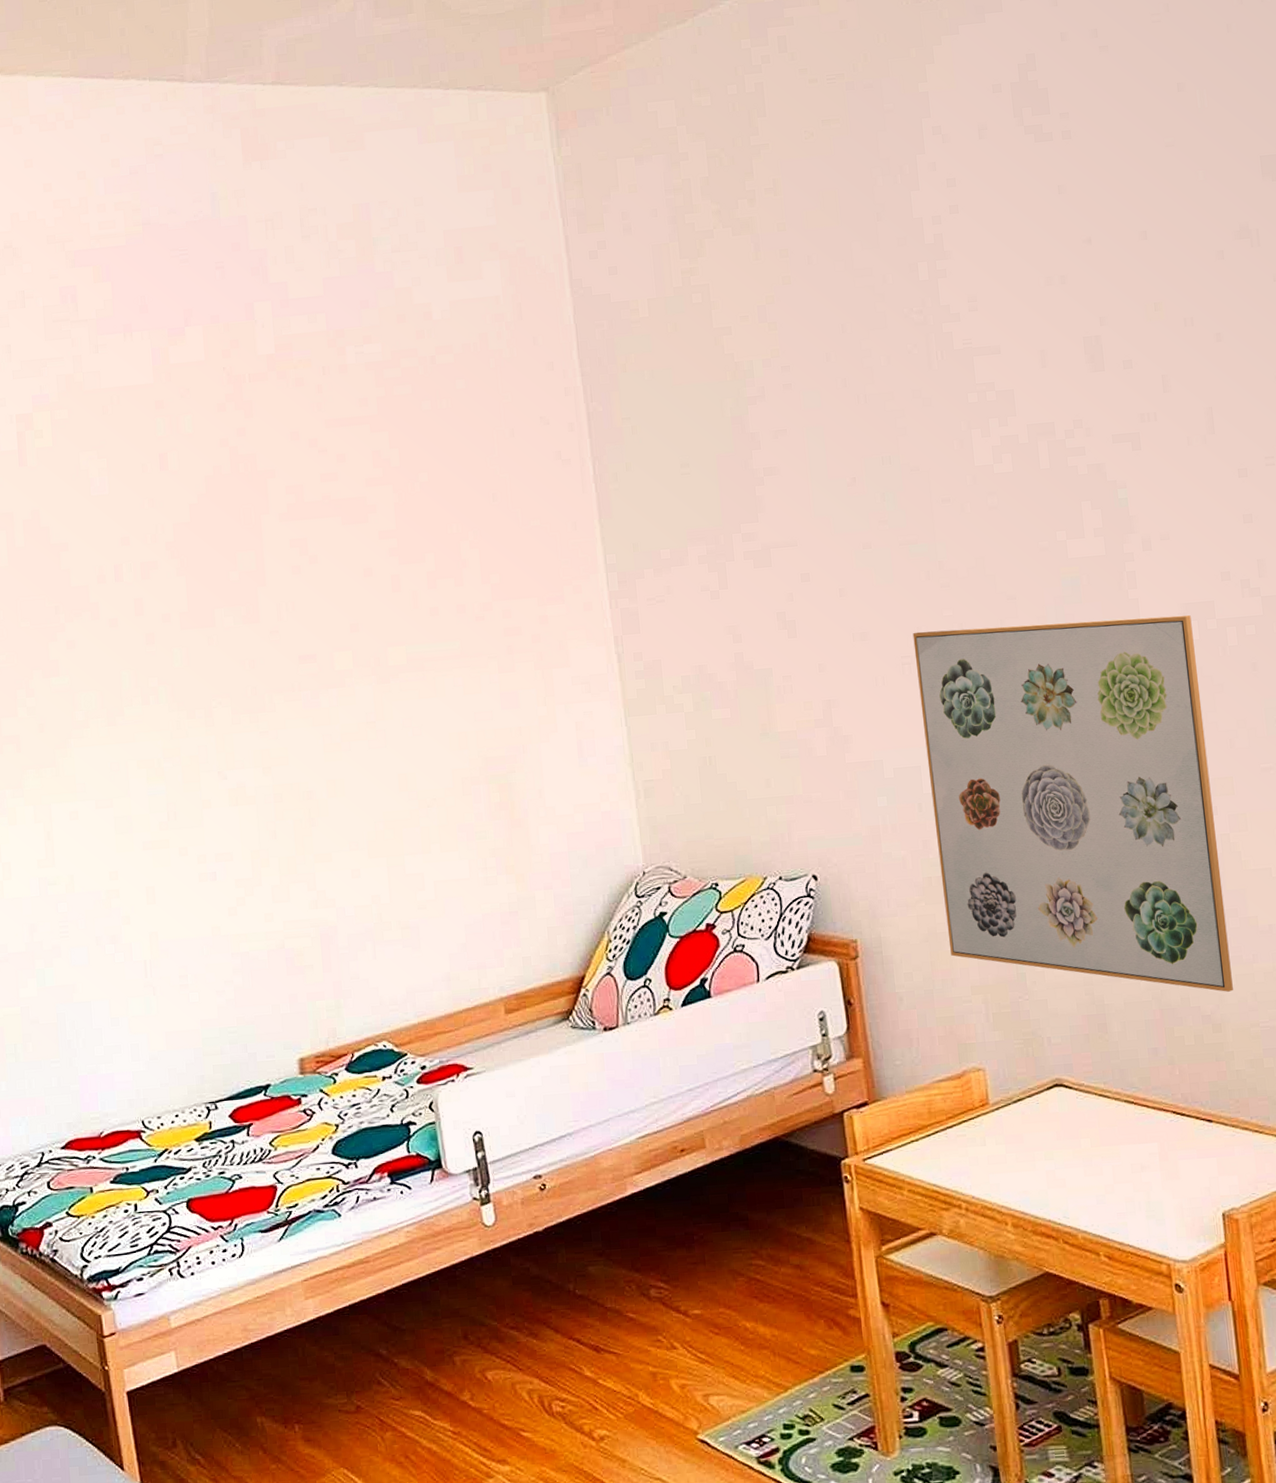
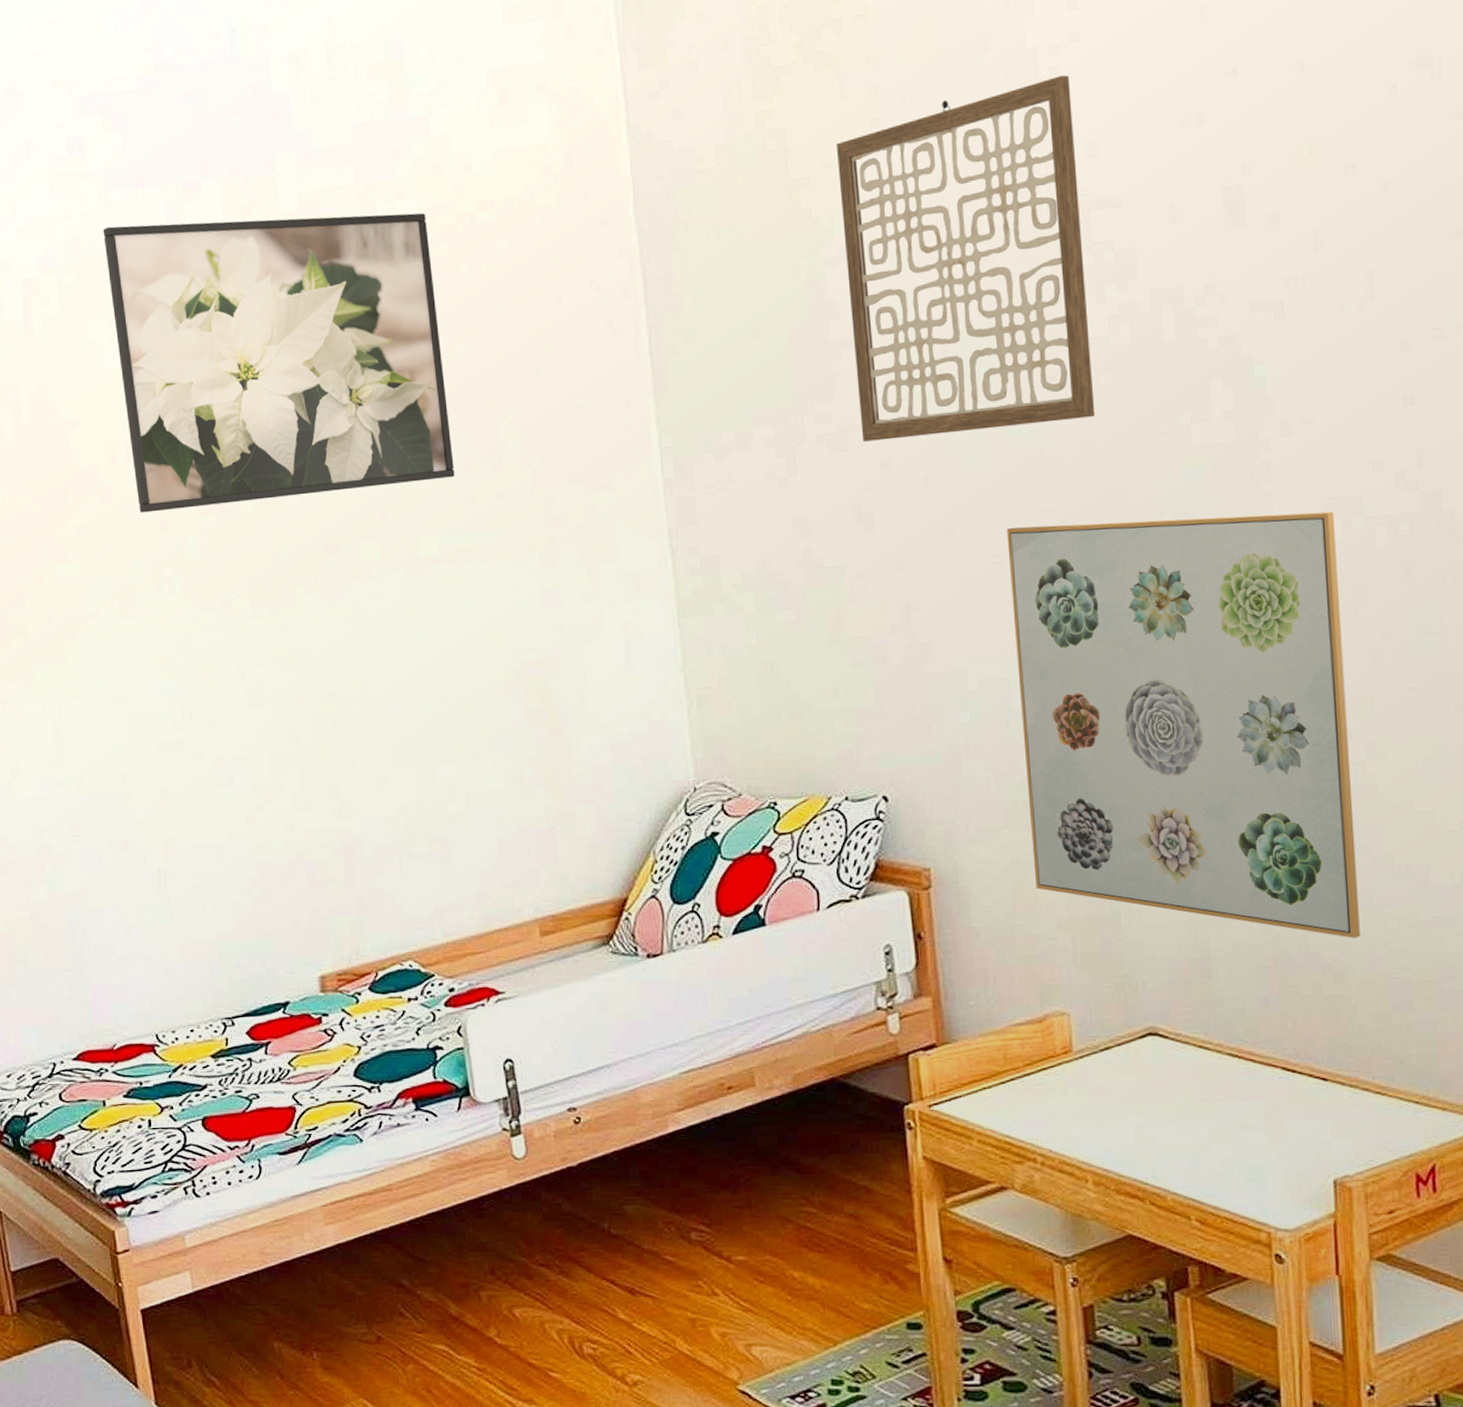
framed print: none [93,356,420,628] -> present [103,213,455,513]
wall art: none [754,241,985,558] -> present [837,75,1096,442]

